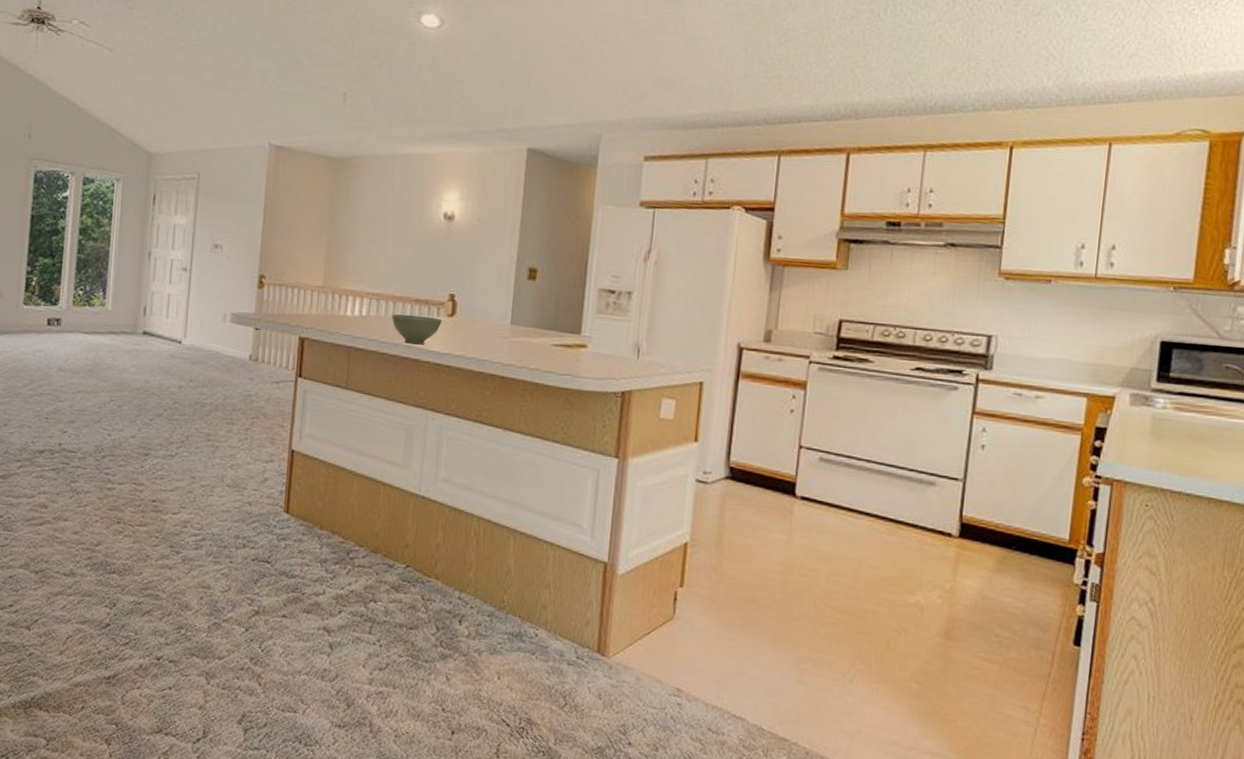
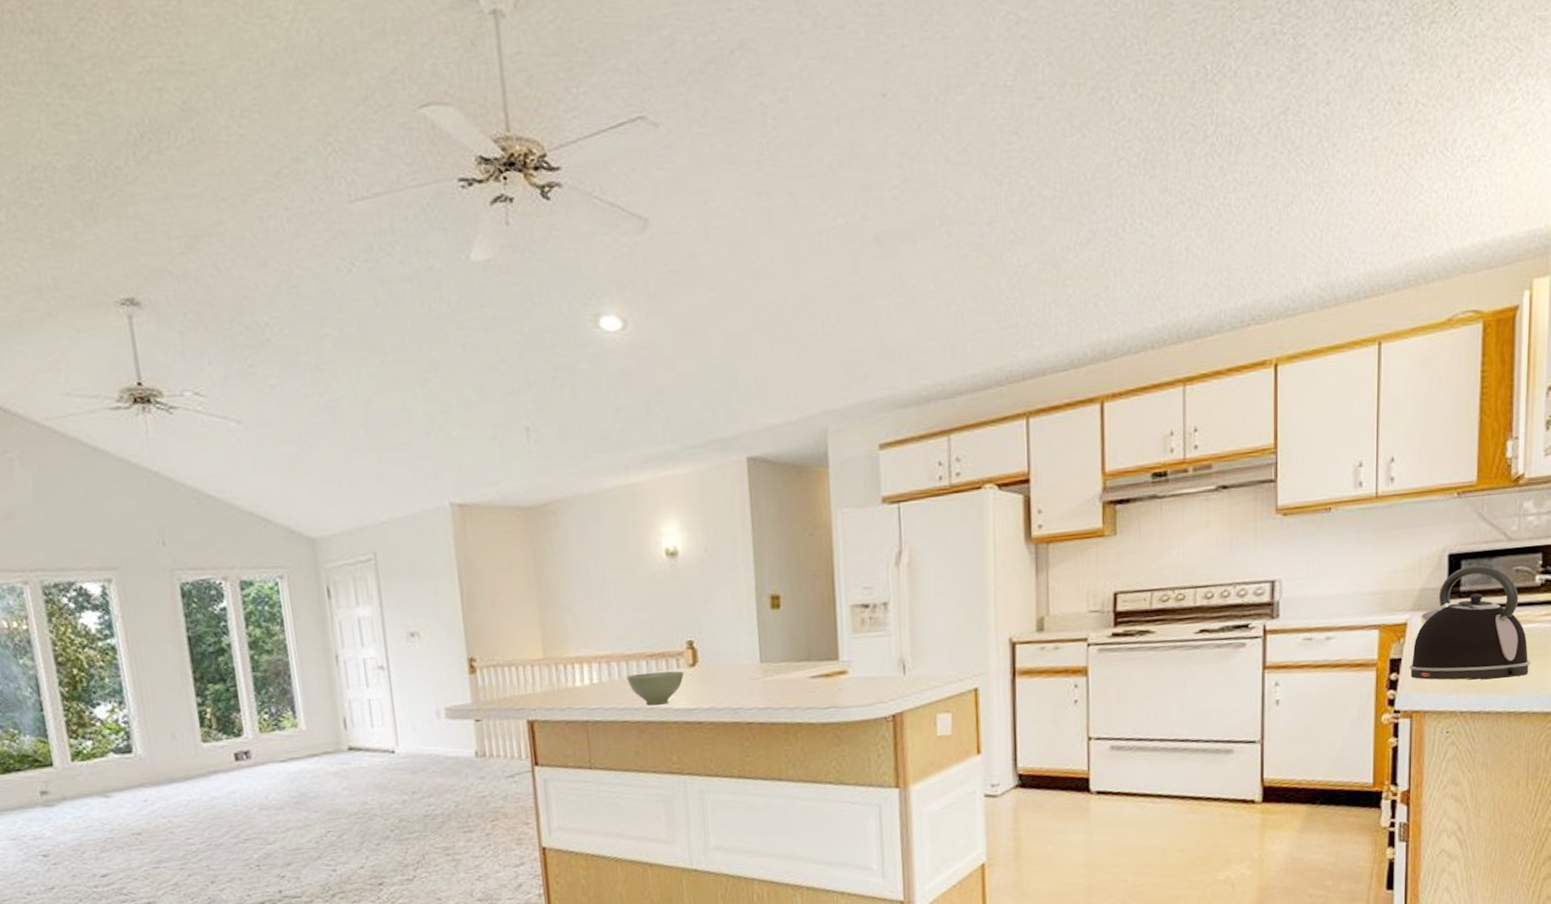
kettle: none [1113,355,1235,466] -> present [1408,565,1532,681]

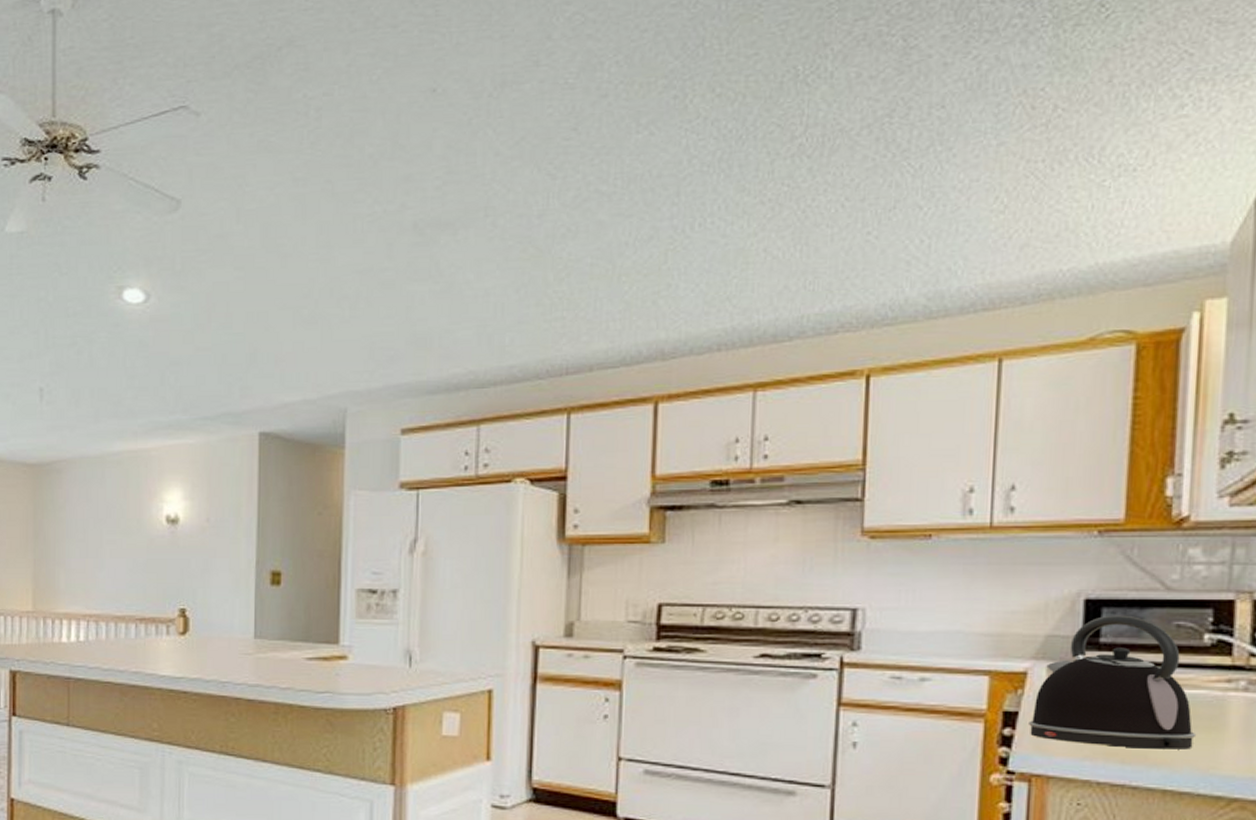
bowl: present [626,670,685,705] -> none [114,636,174,669]

